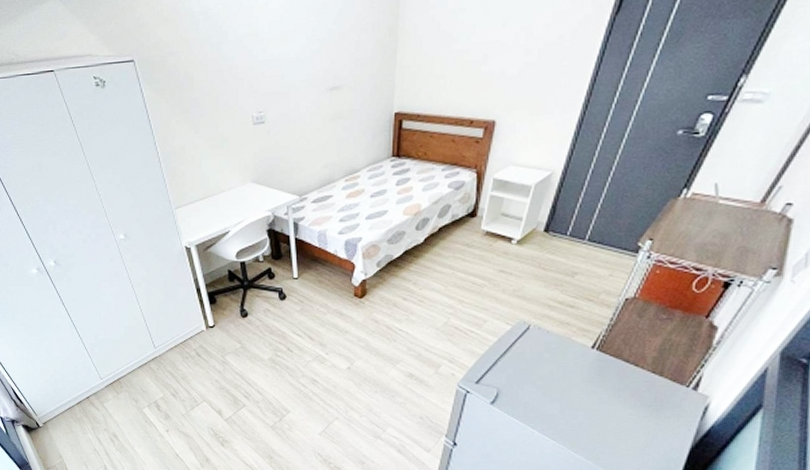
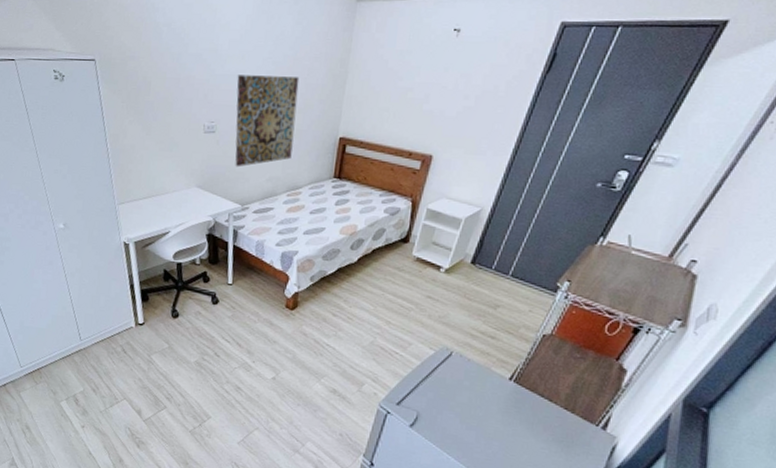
wall art: none [281,53,347,157] -> present [235,75,300,167]

